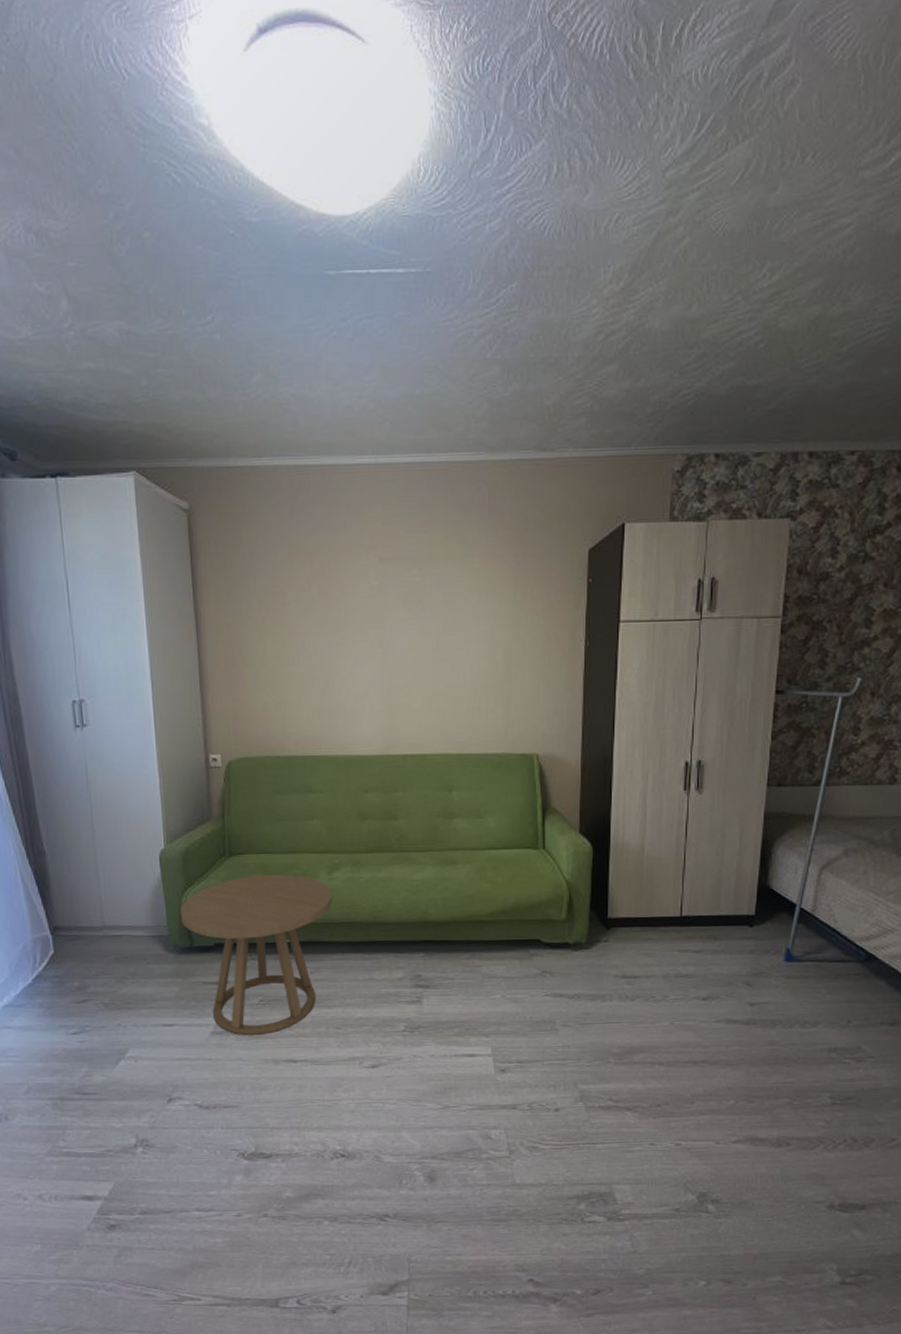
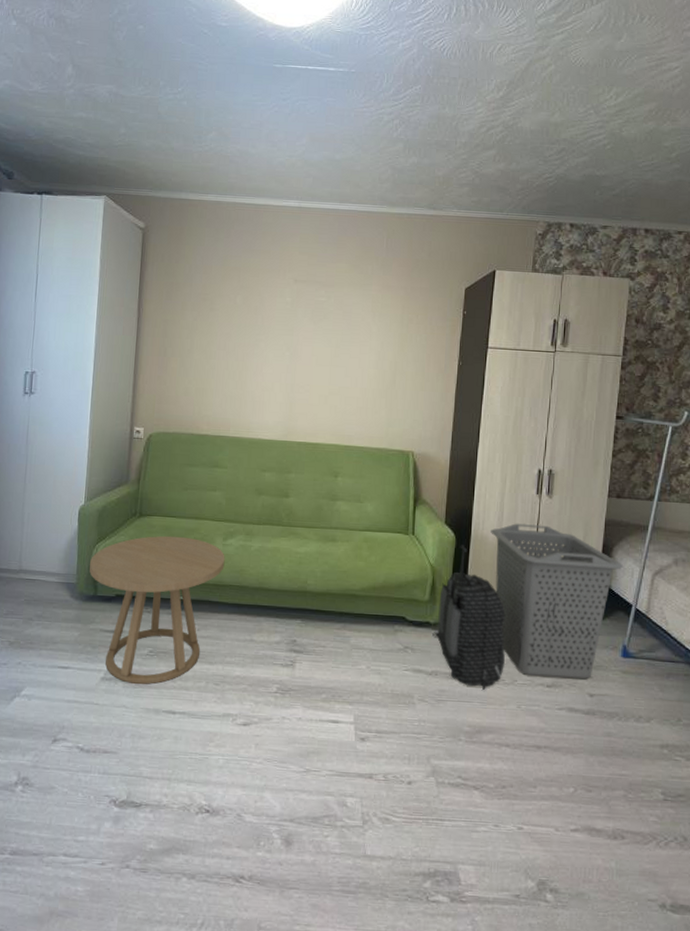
suitcase: none [572,855,656,1009] -> present [432,545,506,690]
laundry basket: none [633,825,786,989] -> present [491,523,624,680]

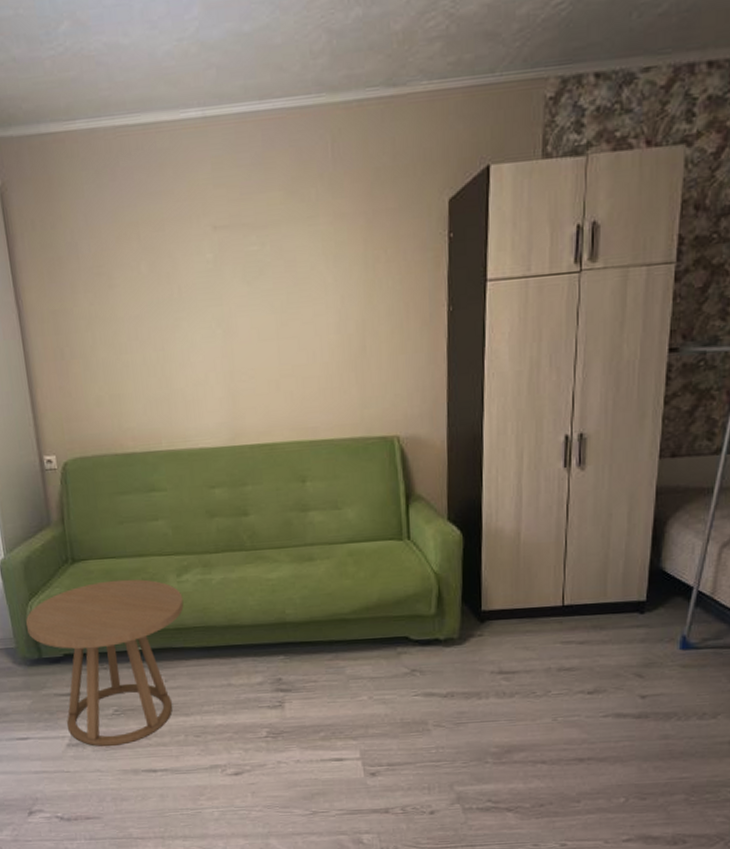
suitcase: present [432,545,506,690] -> none [444,543,536,706]
laundry basket: present [491,523,624,680] -> none [507,505,682,684]

